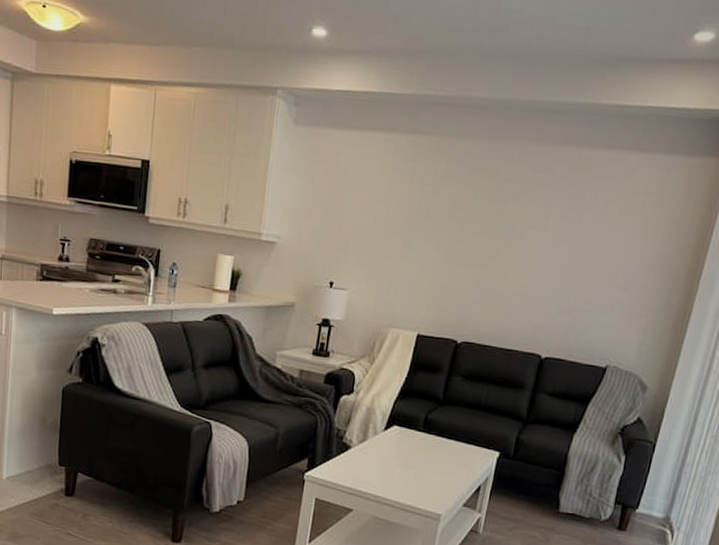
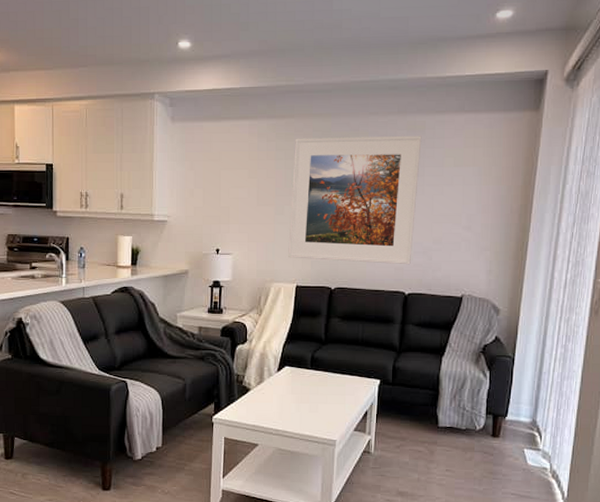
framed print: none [412,160,586,325] -> present [288,136,422,265]

